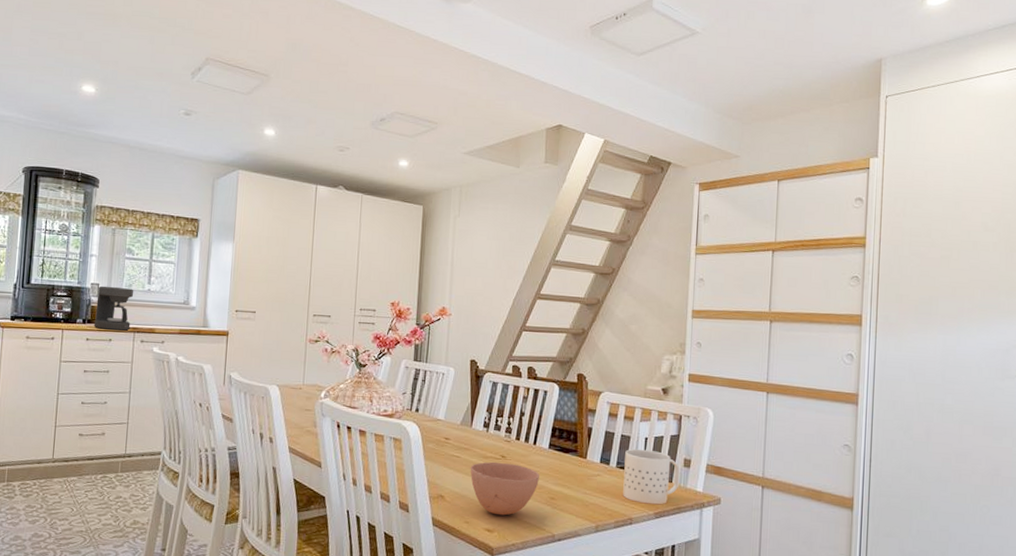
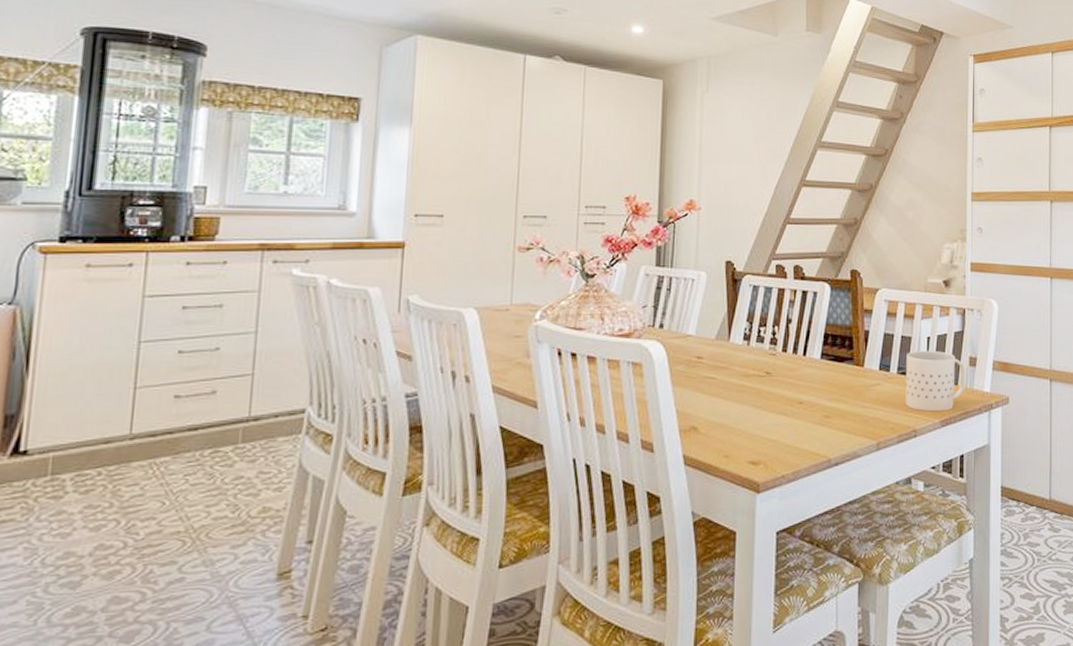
coffee maker: present [94,285,134,332] -> none [199,189,263,250]
bowl: present [470,461,539,516] -> none [728,380,811,444]

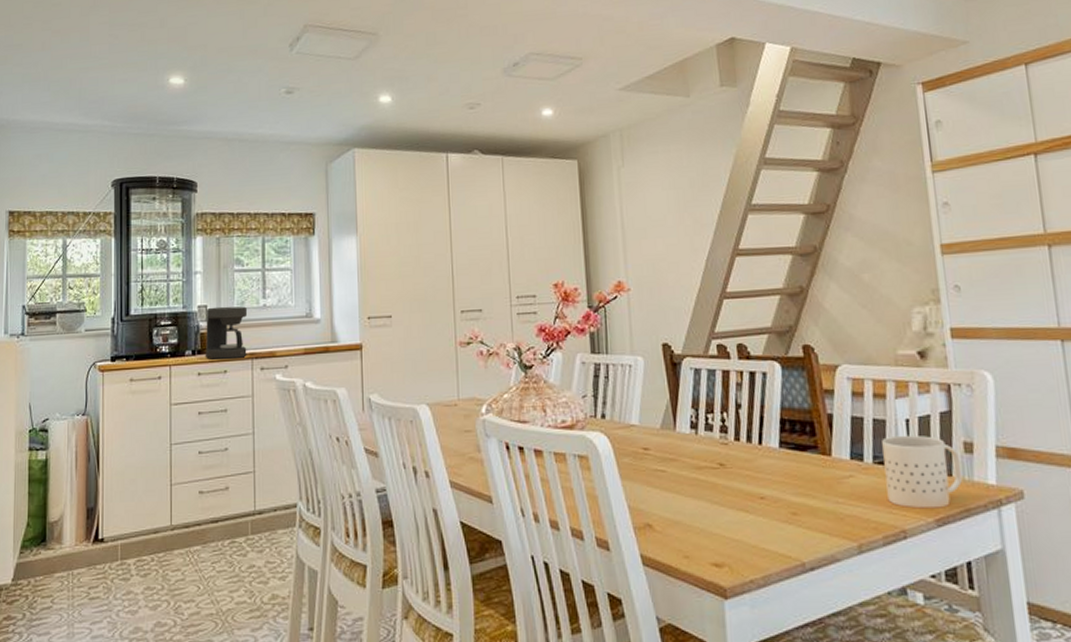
coffee maker: none [199,189,263,250] -> present [206,306,248,361]

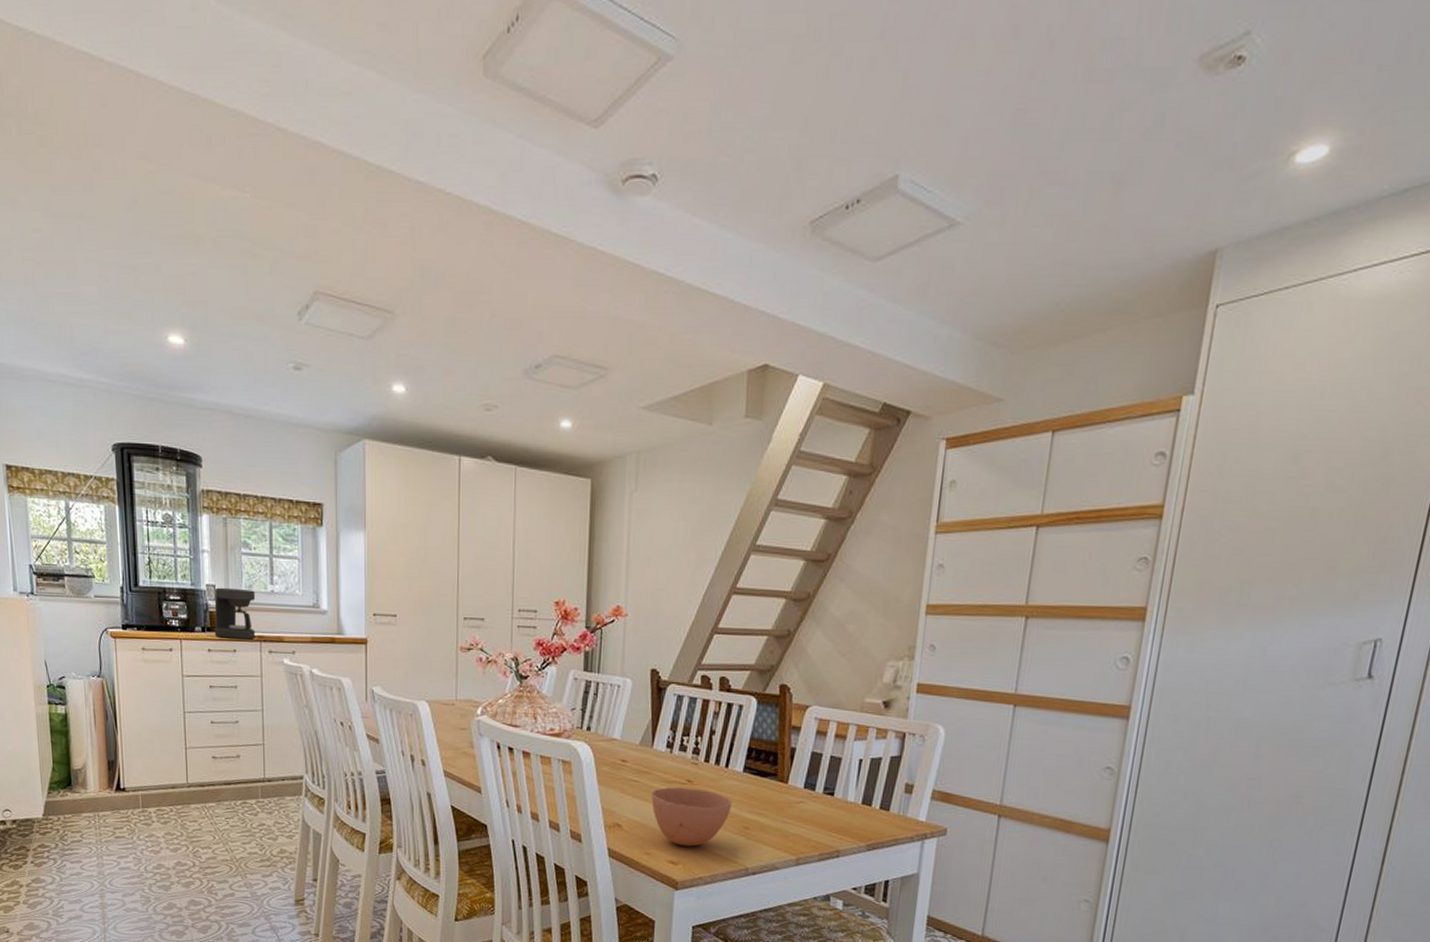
bowl: none [681,472,773,544] -> present [651,786,732,847]
mug: present [882,435,963,510] -> none [830,772,900,837]

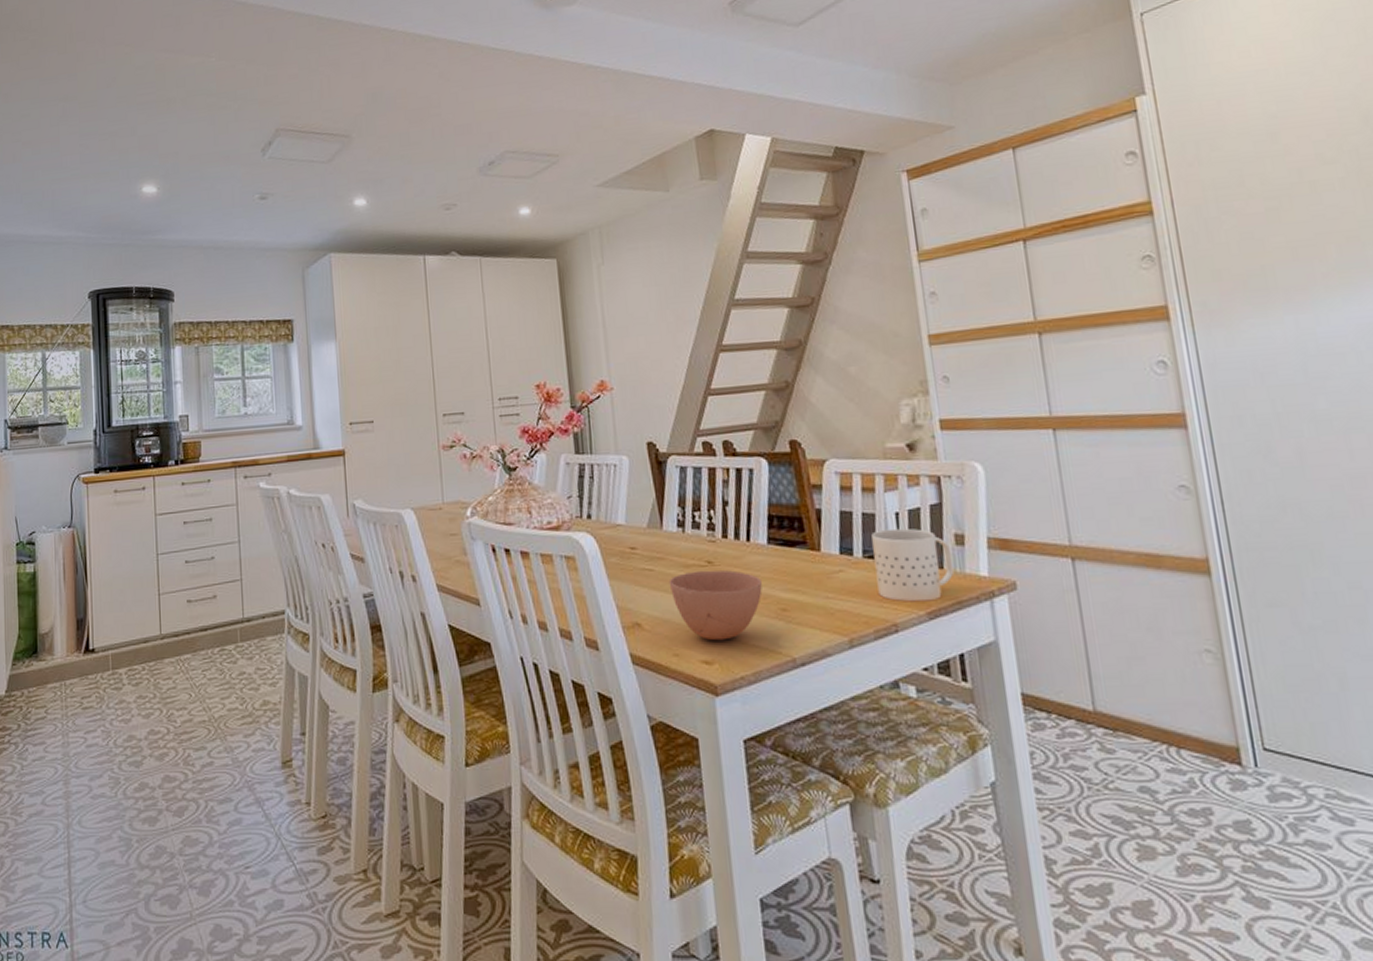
coffee maker: present [214,587,256,641] -> none [187,415,230,470]
mug: none [830,772,900,837] -> present [871,528,954,604]

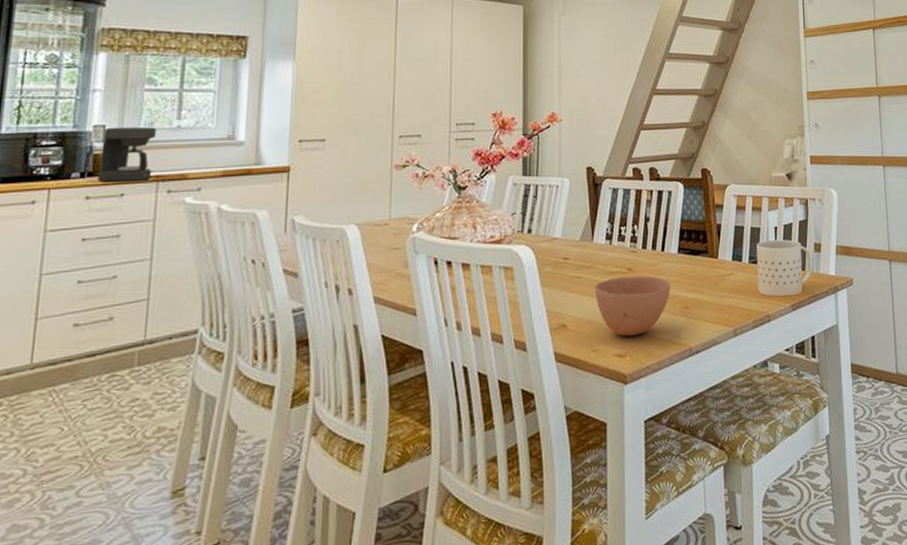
coffee maker: none [187,415,230,470] -> present [98,126,157,183]

